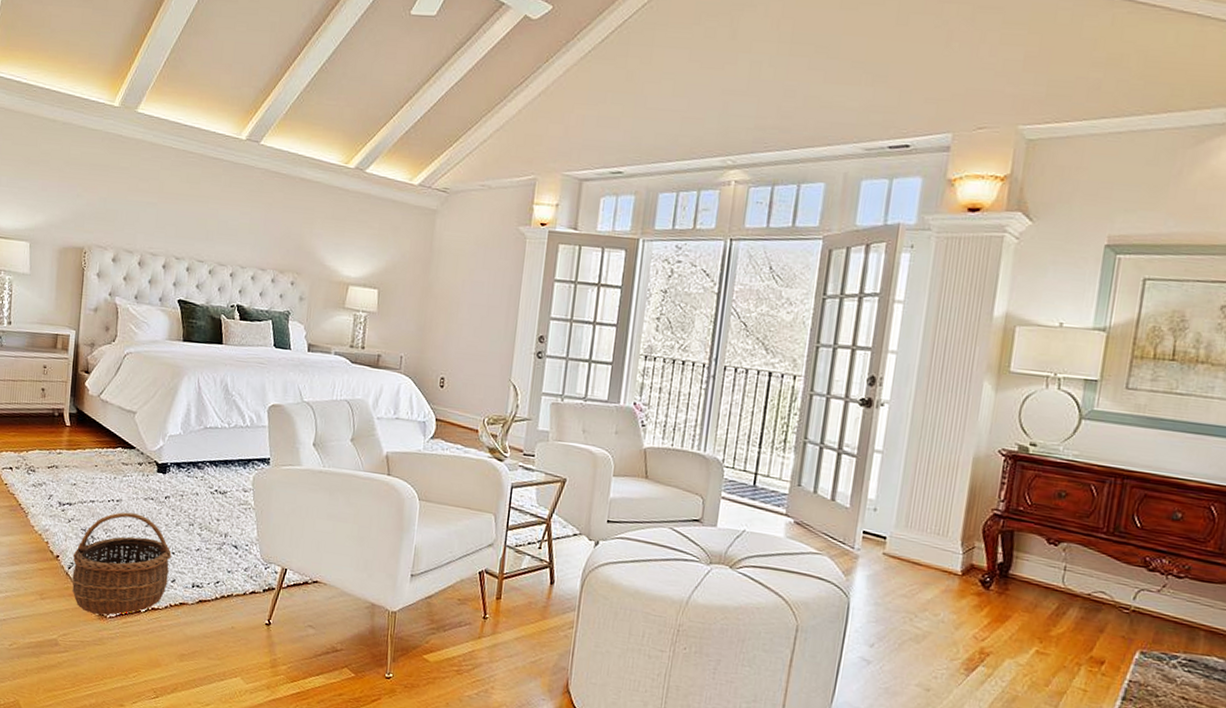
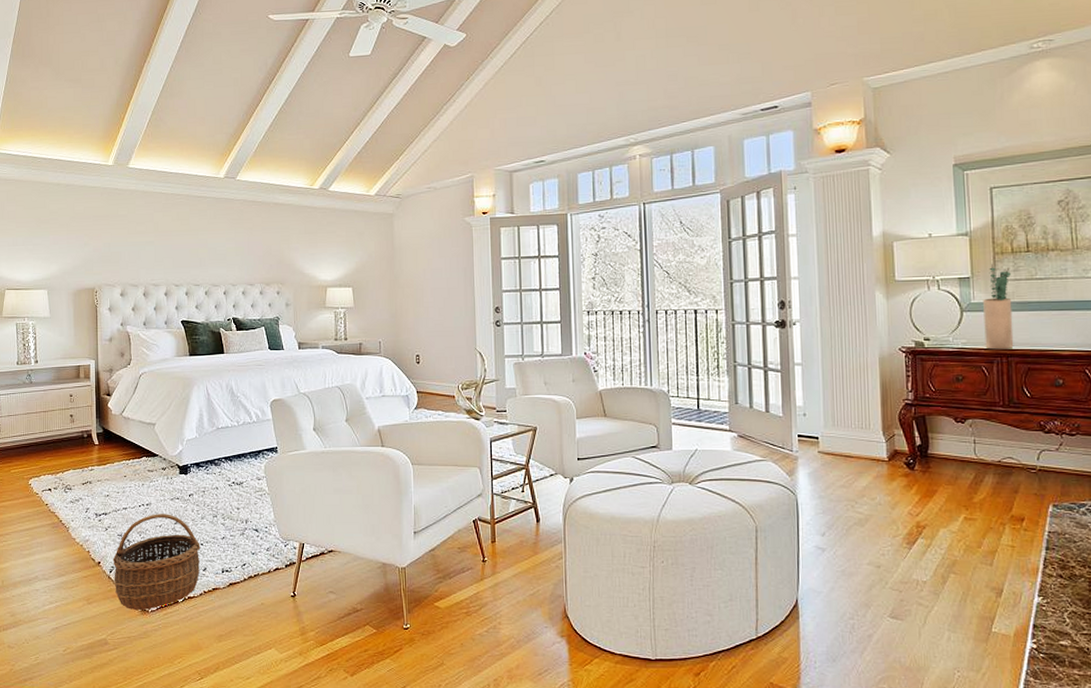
vase: none [1100,367,1148,471] -> present [983,263,1014,350]

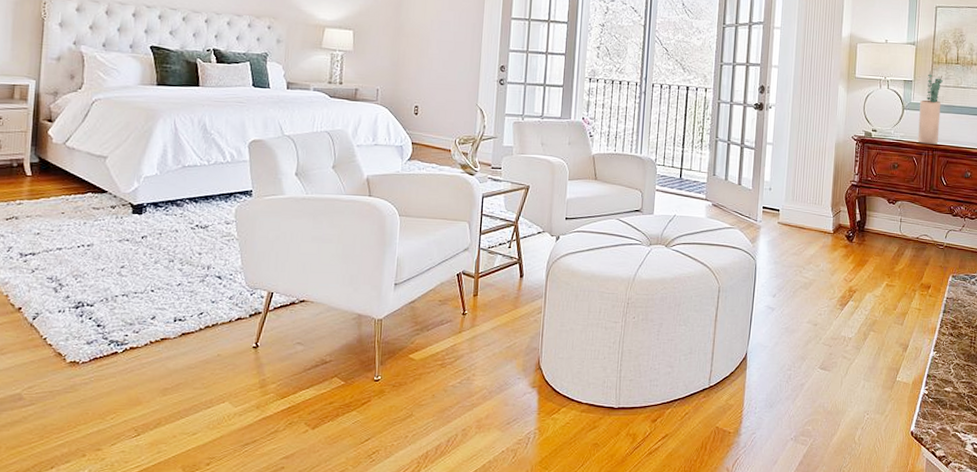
wicker basket: present [112,514,200,611] -> none [37,256,151,363]

